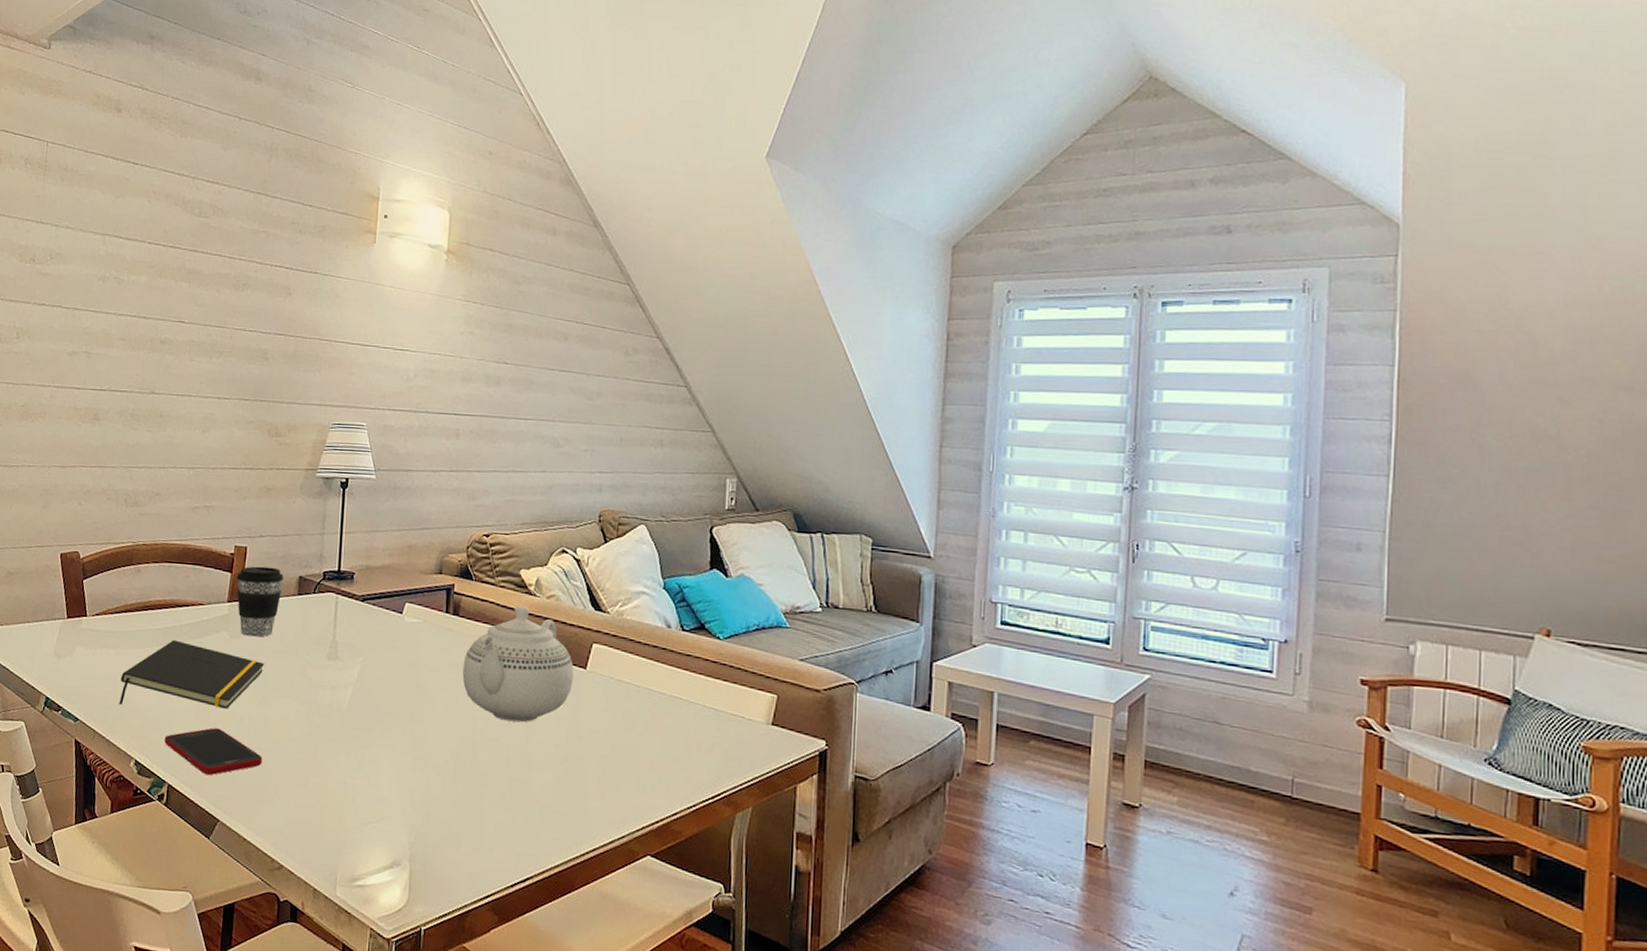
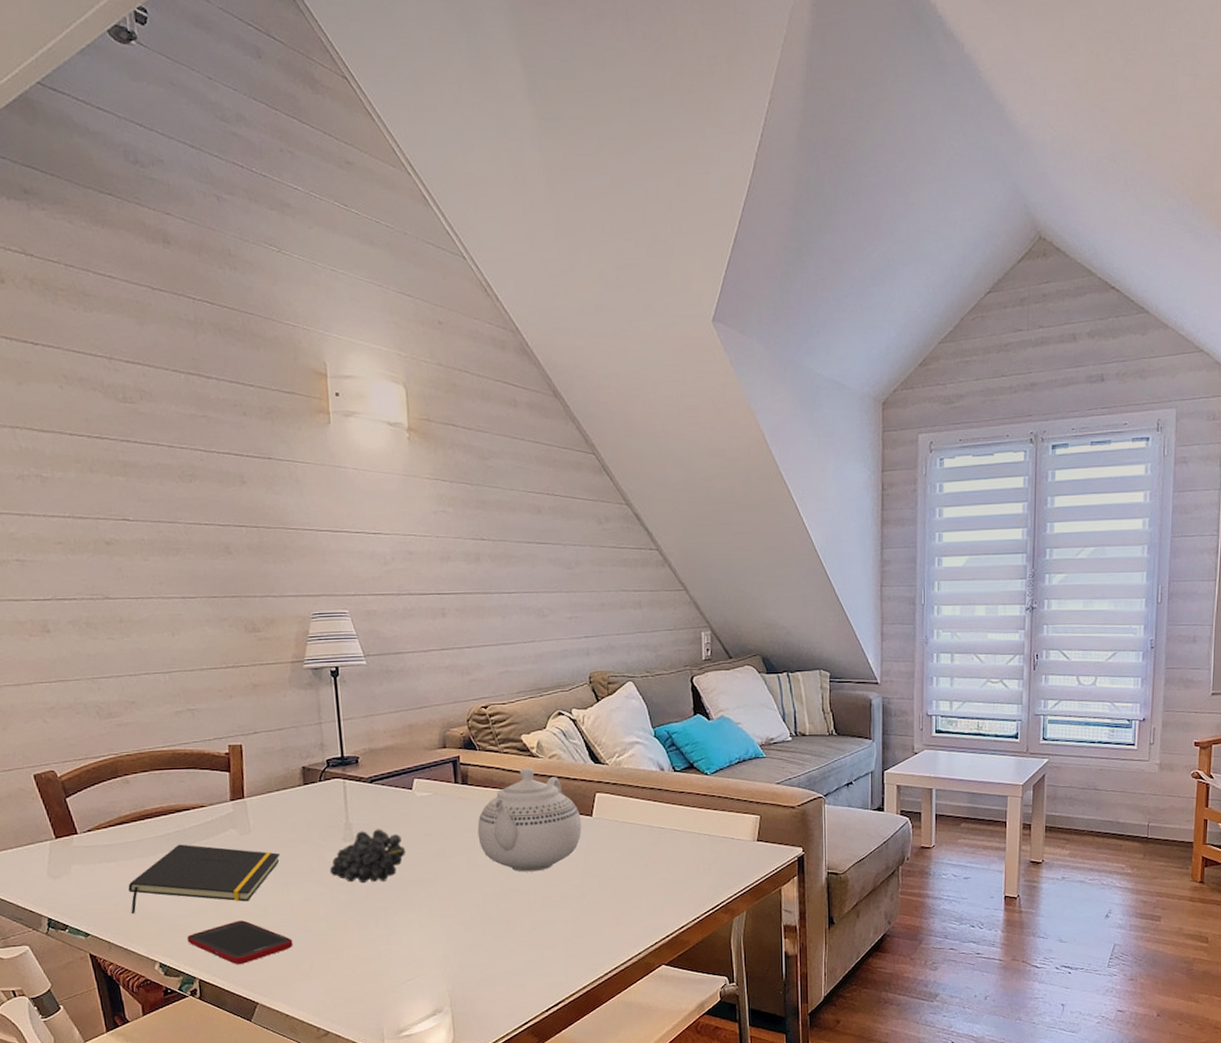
coffee cup: present [236,566,284,637] -> none [235,761,286,831]
fruit: none [309,651,388,710] -> present [329,829,406,884]

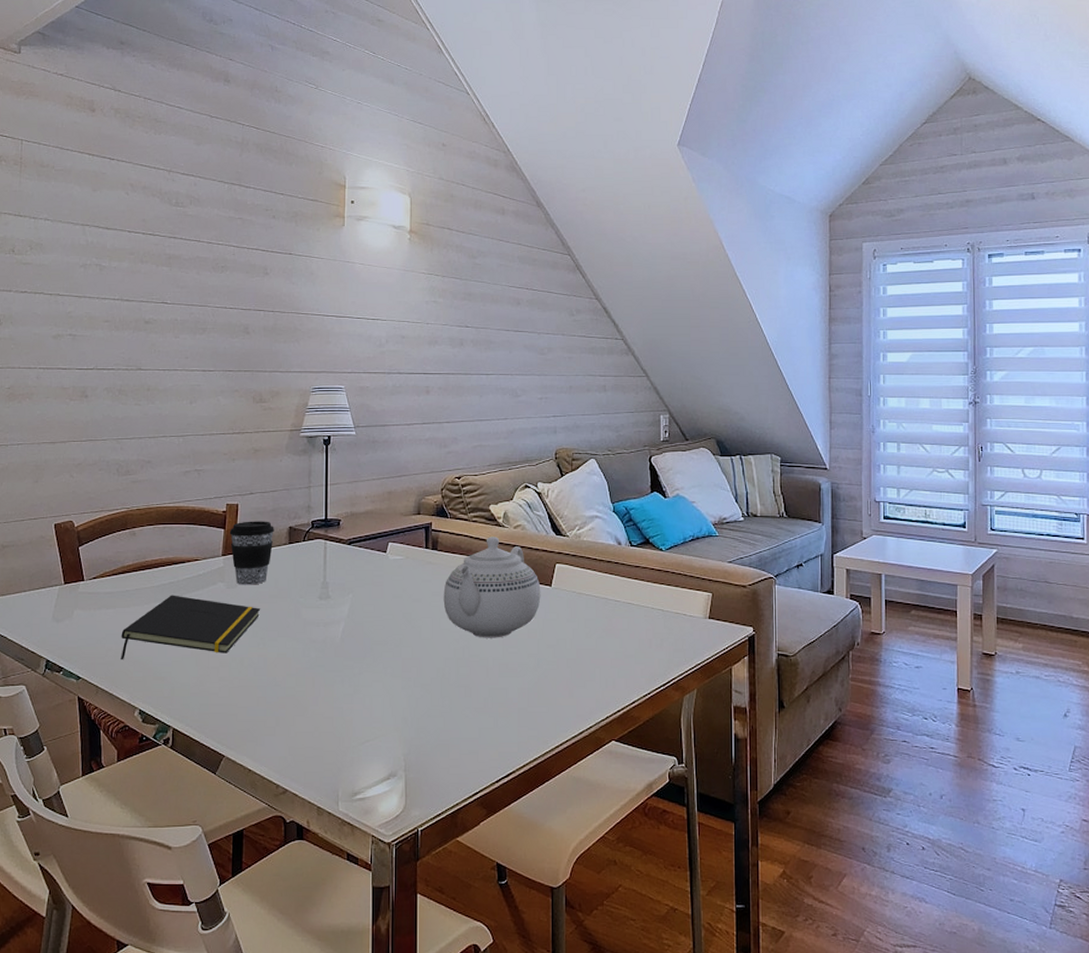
cell phone: present [187,920,293,965] -> none [167,672,263,716]
coffee cup: none [235,761,286,831] -> present [229,521,274,585]
fruit: present [329,829,406,884] -> none [304,589,376,642]

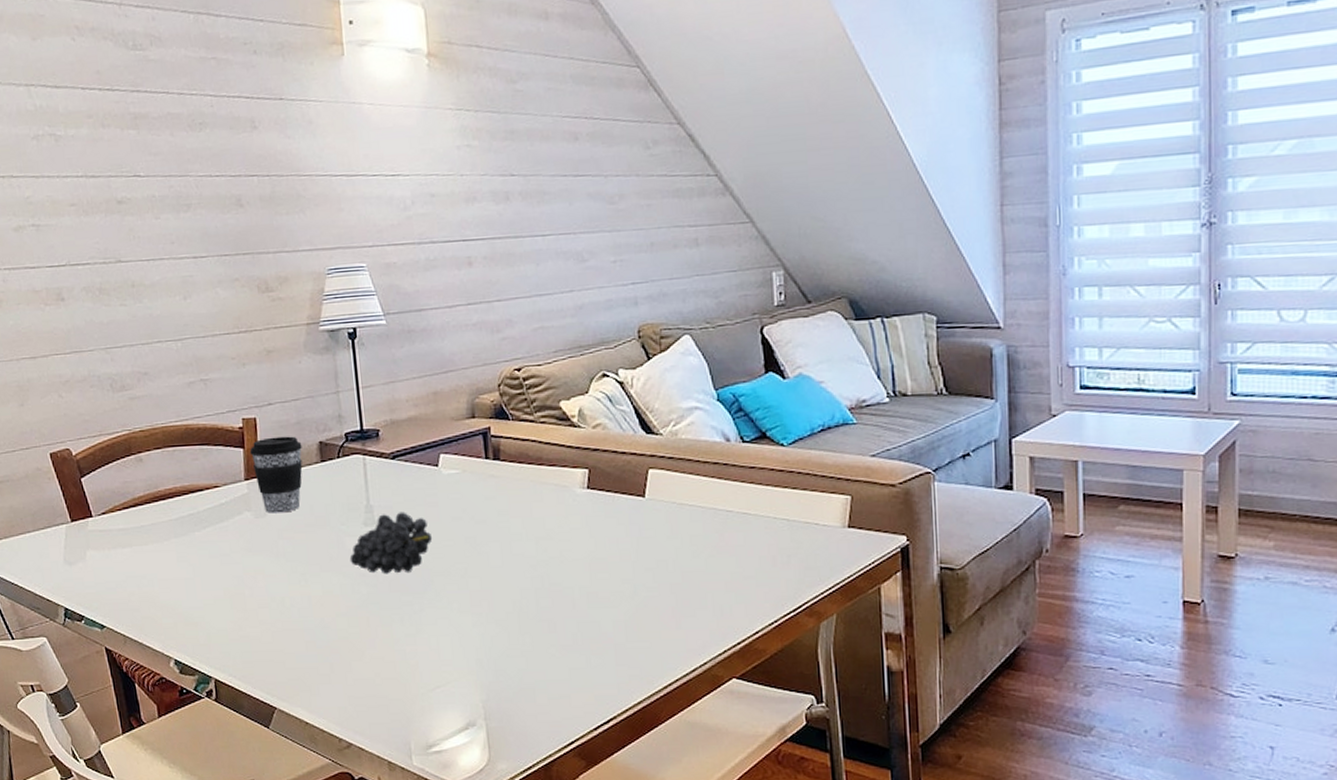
notepad: present [120,595,261,660] -> none [142,528,298,605]
fruit: none [304,589,376,642] -> present [349,512,433,574]
teapot: present [443,537,541,638] -> none [511,440,633,563]

